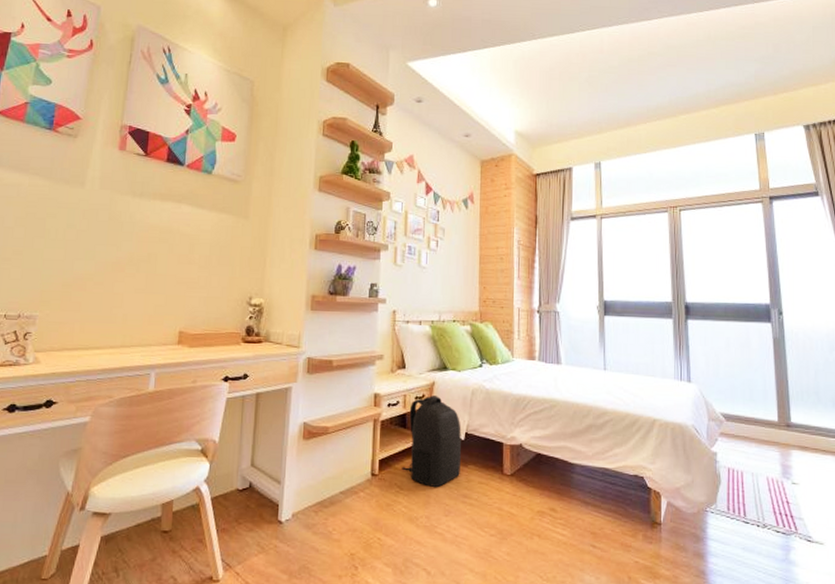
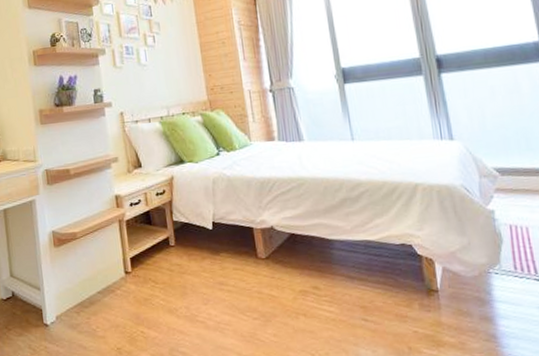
backpack: present [402,396,461,488] -> none [152,190,213,279]

